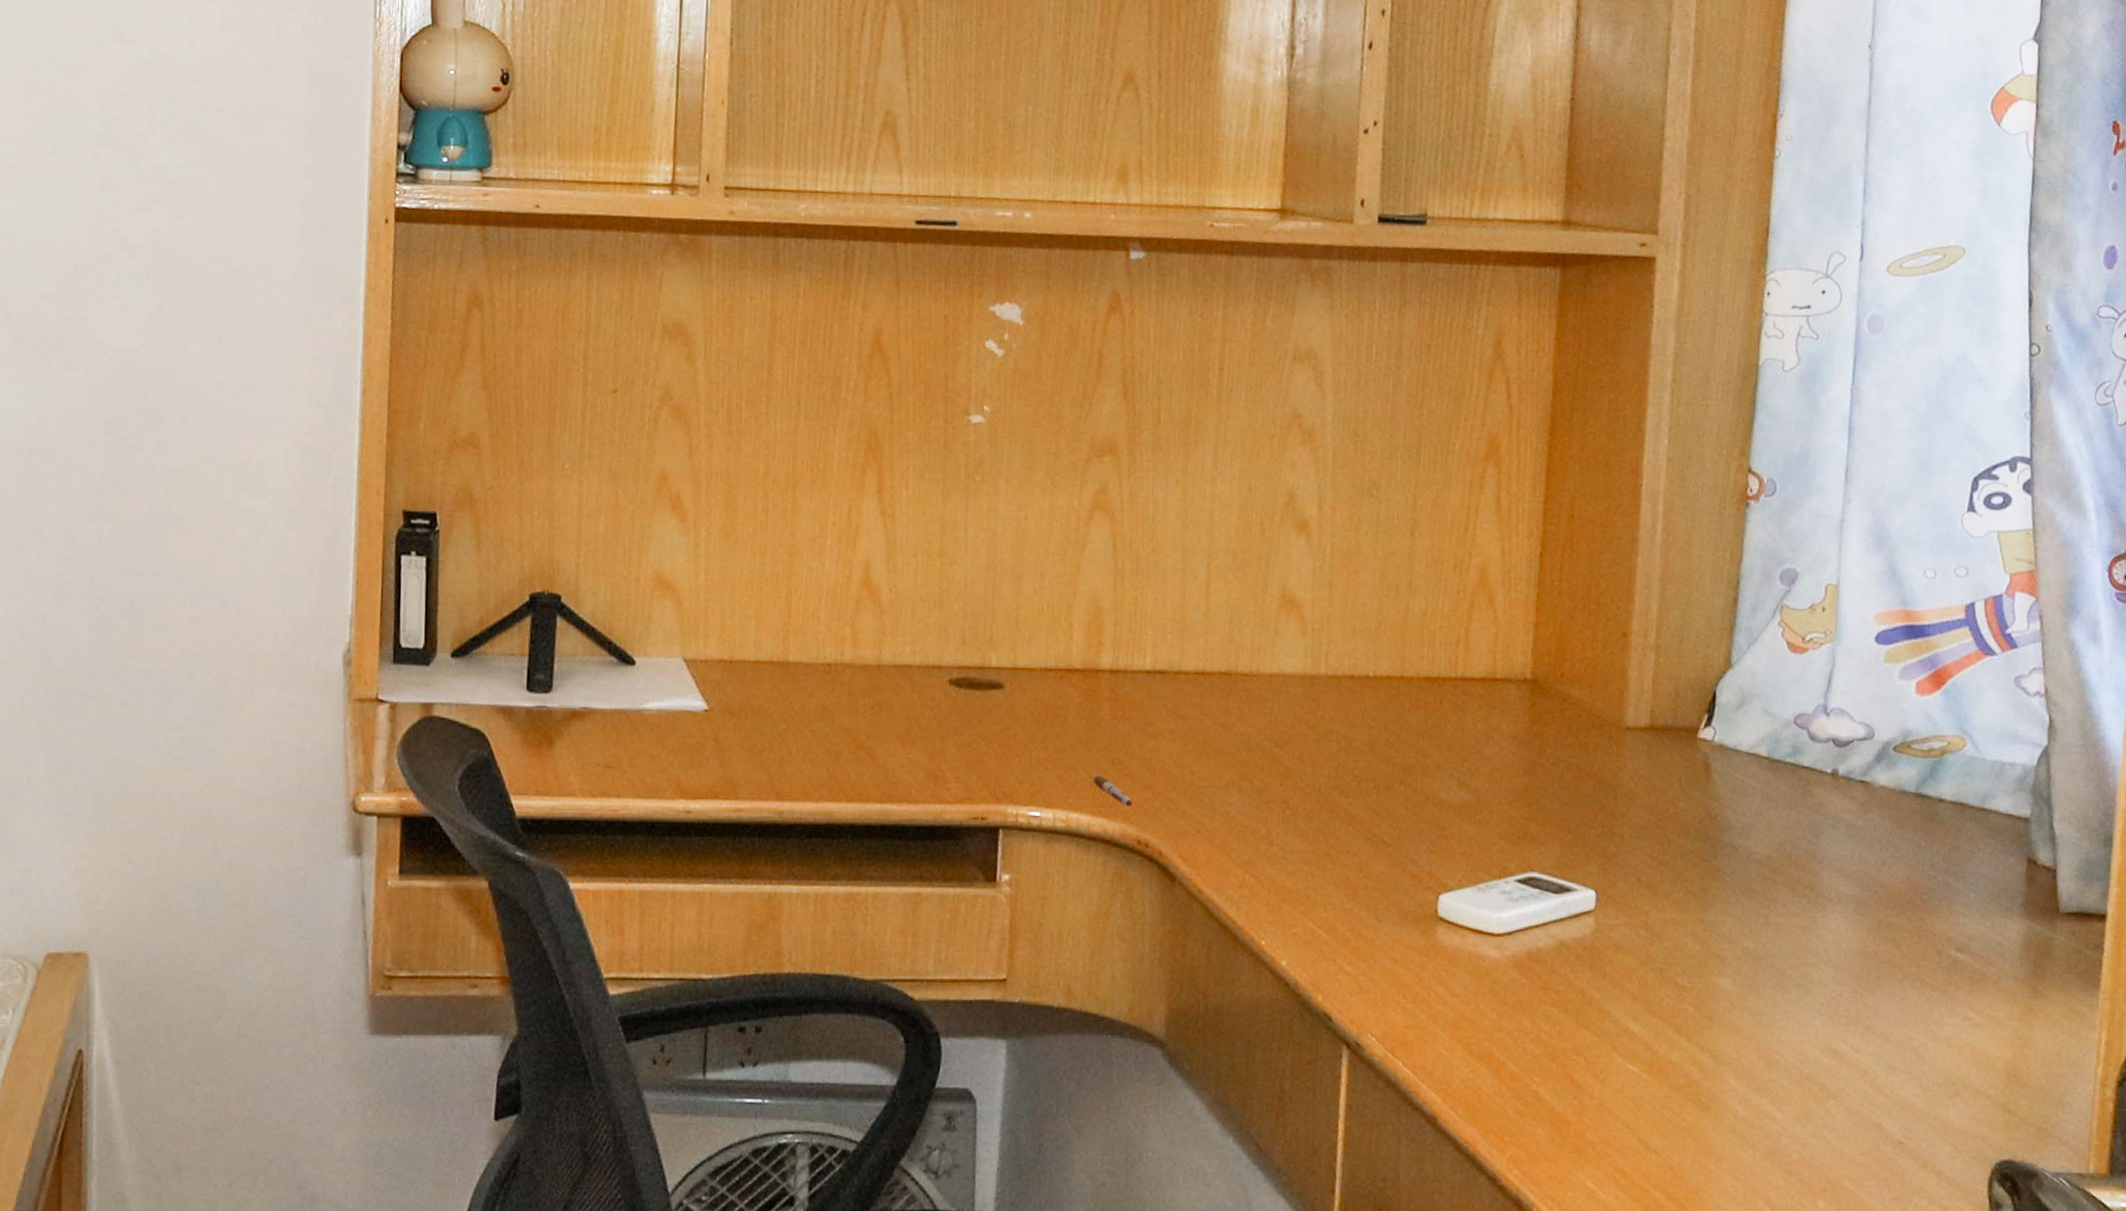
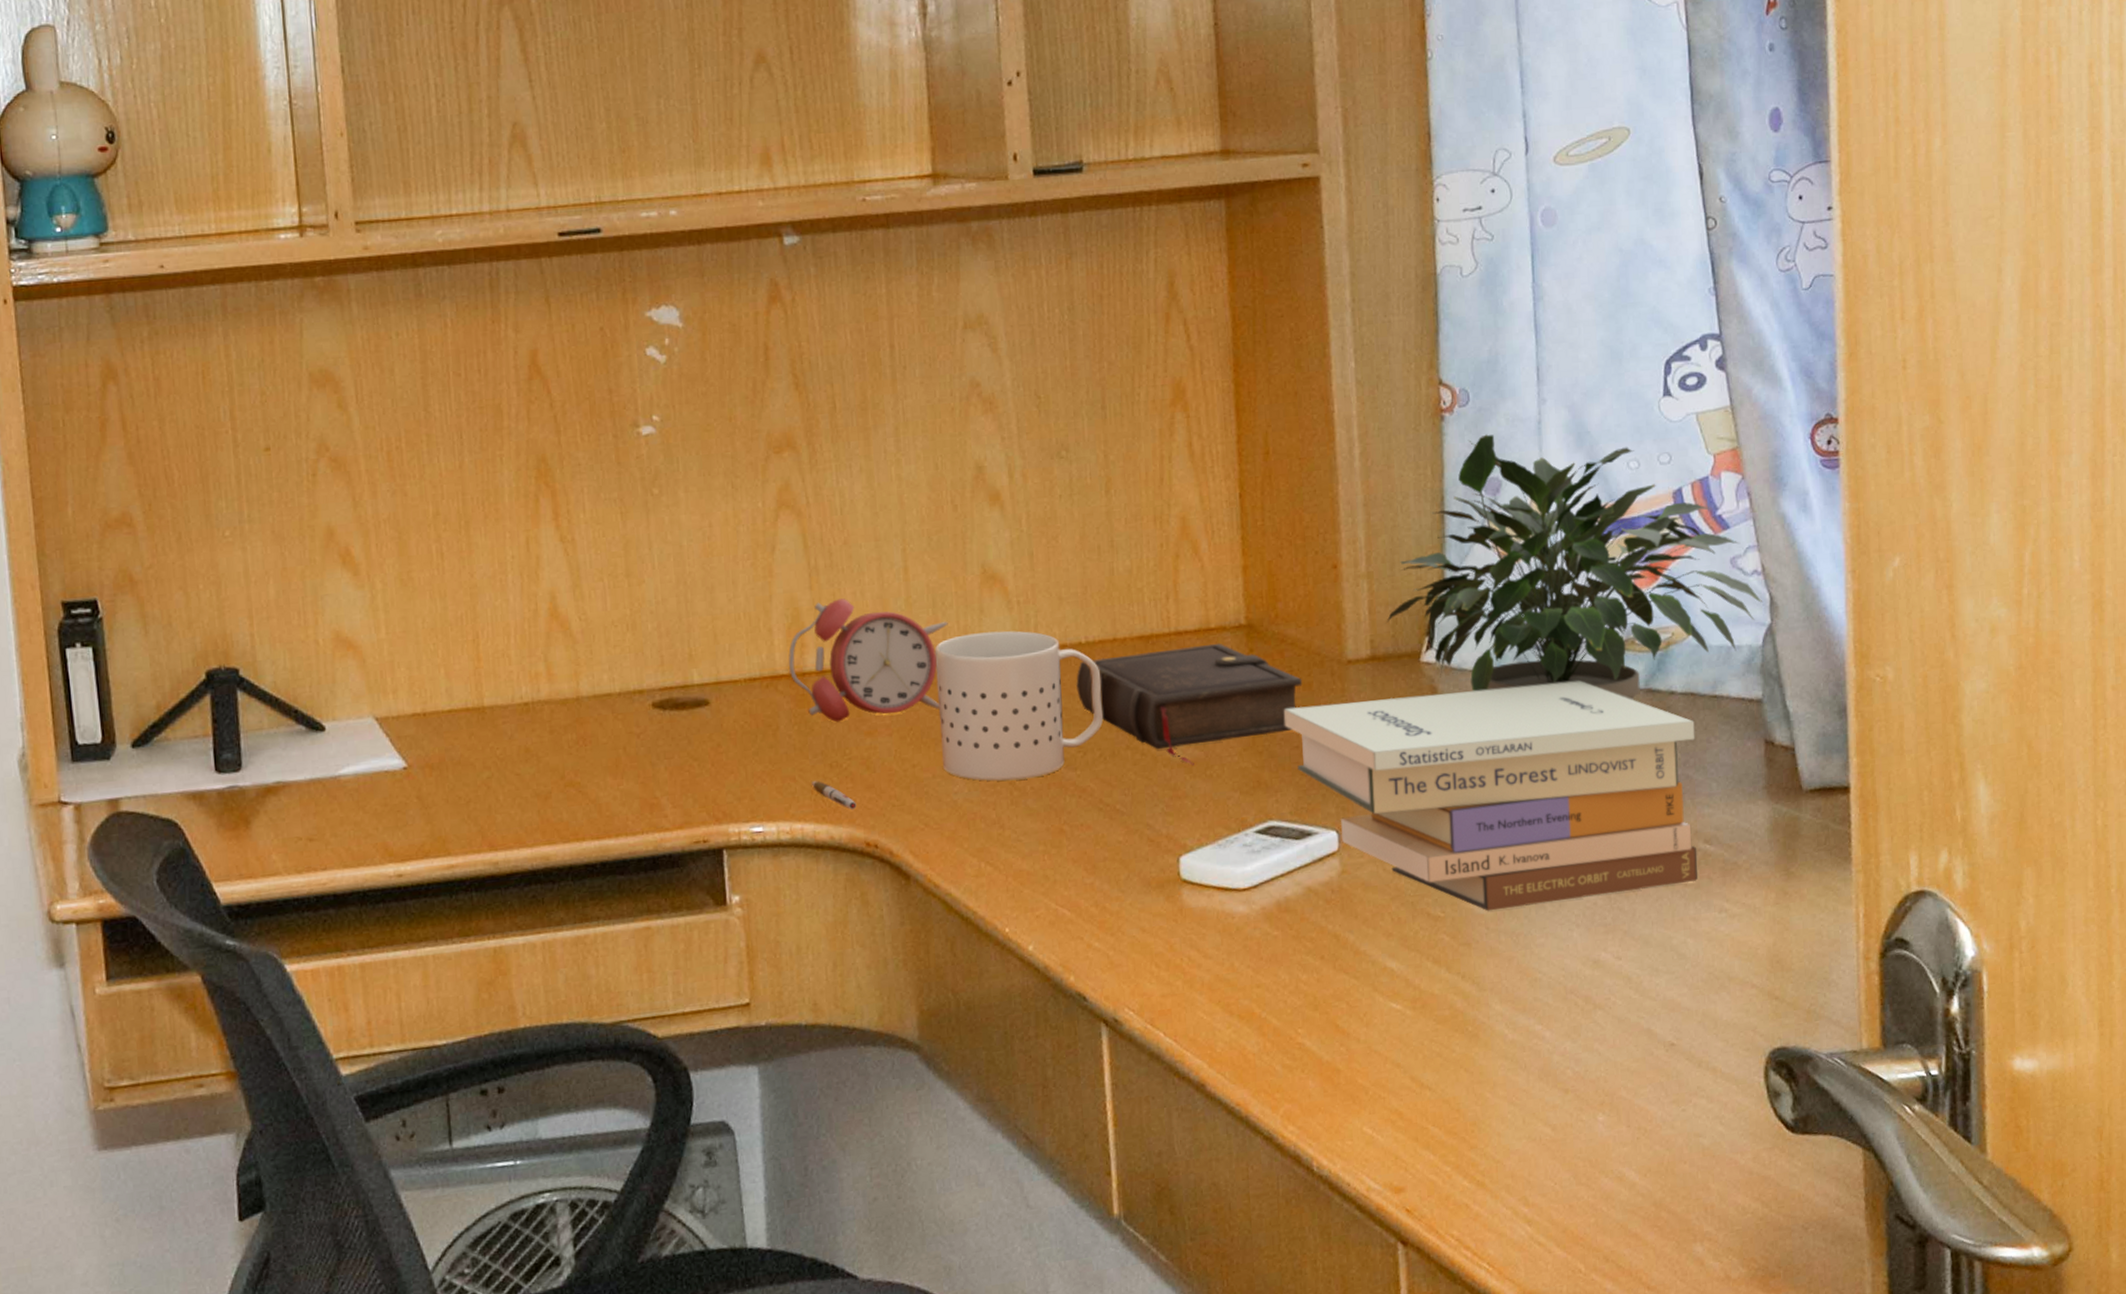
alarm clock: none [1084,603,1243,723] -> present [788,598,948,723]
mug: none [1220,653,1384,800] -> present [934,631,1104,782]
book: none [1359,693,1580,809] -> present [1076,643,1303,766]
books: none [1556,766,1960,988] -> present [1284,680,1699,912]
potted plant: none [1668,526,2042,802] -> present [1386,434,1763,700]

